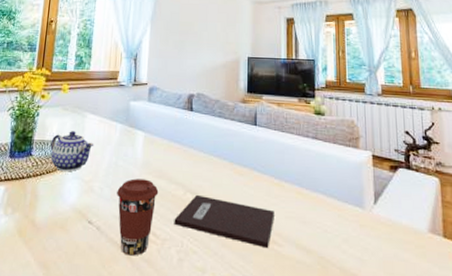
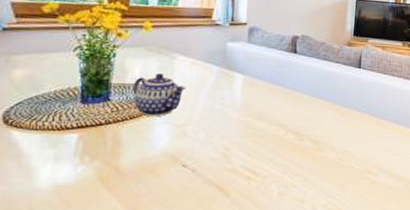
coffee cup: present [117,178,159,256] -> none [213,121,259,194]
notebook: present [174,194,274,249] -> none [274,134,372,178]

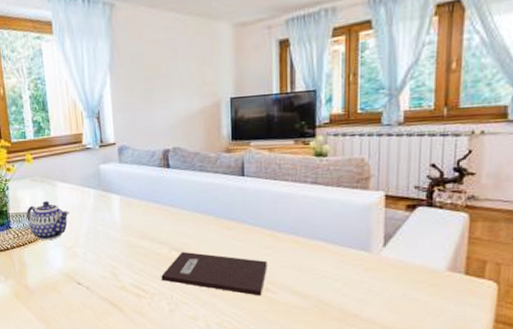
notebook: none [274,134,372,178] -> present [161,251,267,296]

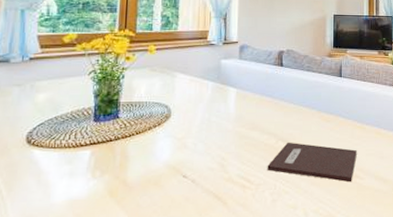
teapot: present [26,201,70,240] -> none [139,91,186,130]

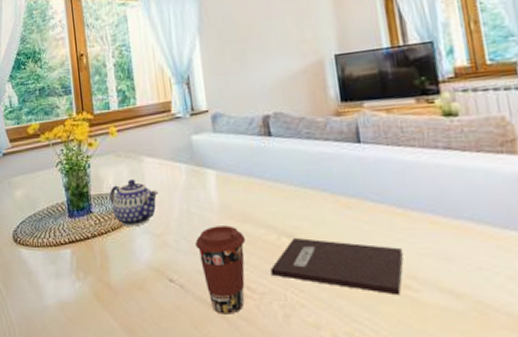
teapot: none [139,91,186,130] -> present [109,179,159,226]
coffee cup: none [211,132,252,203] -> present [195,225,246,314]

